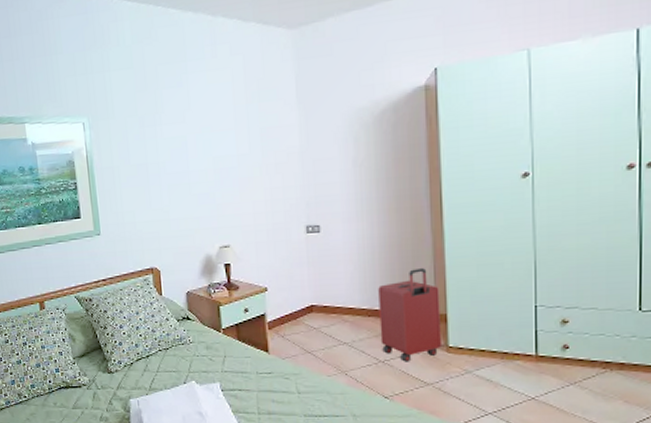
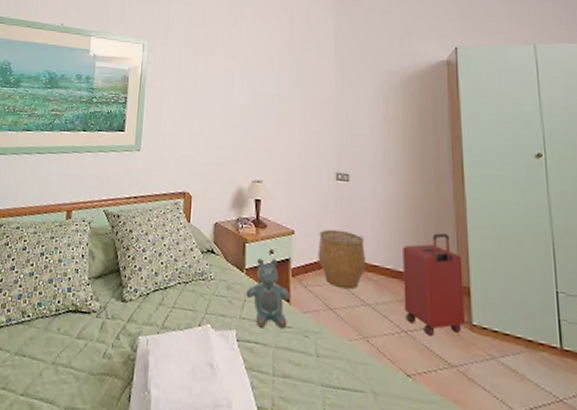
stuffed animal: none [225,316,269,377] -> present [246,257,291,329]
basket: none [292,280,342,333] -> present [318,229,367,290]

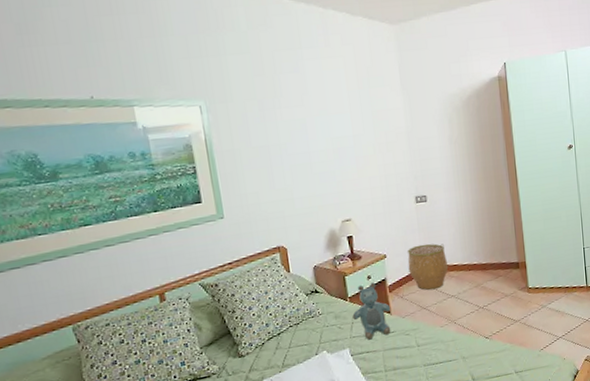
suitcase: present [403,233,465,336] -> none [475,226,524,306]

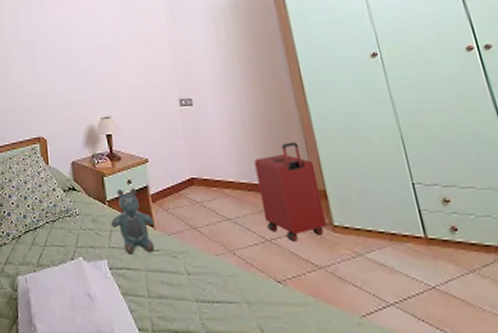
basket: present [407,243,449,290] -> none [172,152,223,208]
suitcase: none [475,226,524,306] -> present [254,142,327,242]

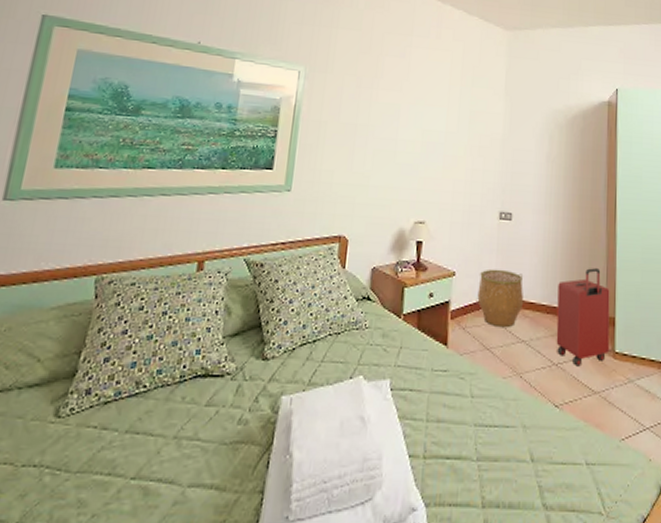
stuffed animal: present [111,188,155,254] -> none [402,301,449,374]
basket: none [172,152,223,208] -> present [477,269,524,328]

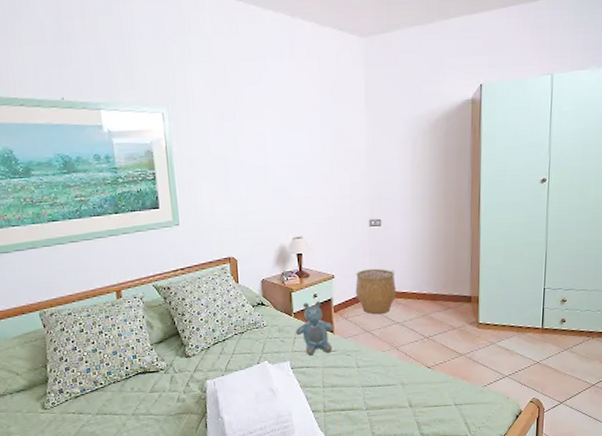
stuffed animal: none [402,301,449,374] -> present [296,301,334,356]
suitcase: present [556,268,610,367] -> none [426,258,474,337]

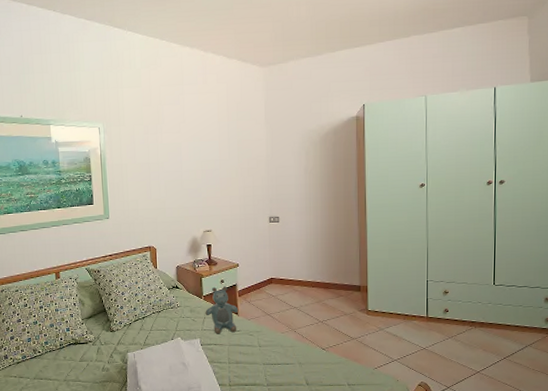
basket: present [355,268,397,315] -> none [257,259,294,300]

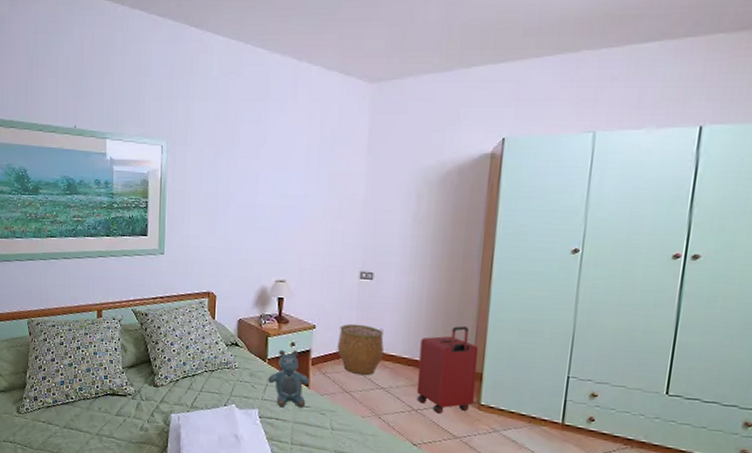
basket: none [257,259,294,300] -> present [337,324,385,376]
suitcase: none [320,251,363,322] -> present [416,326,479,414]

